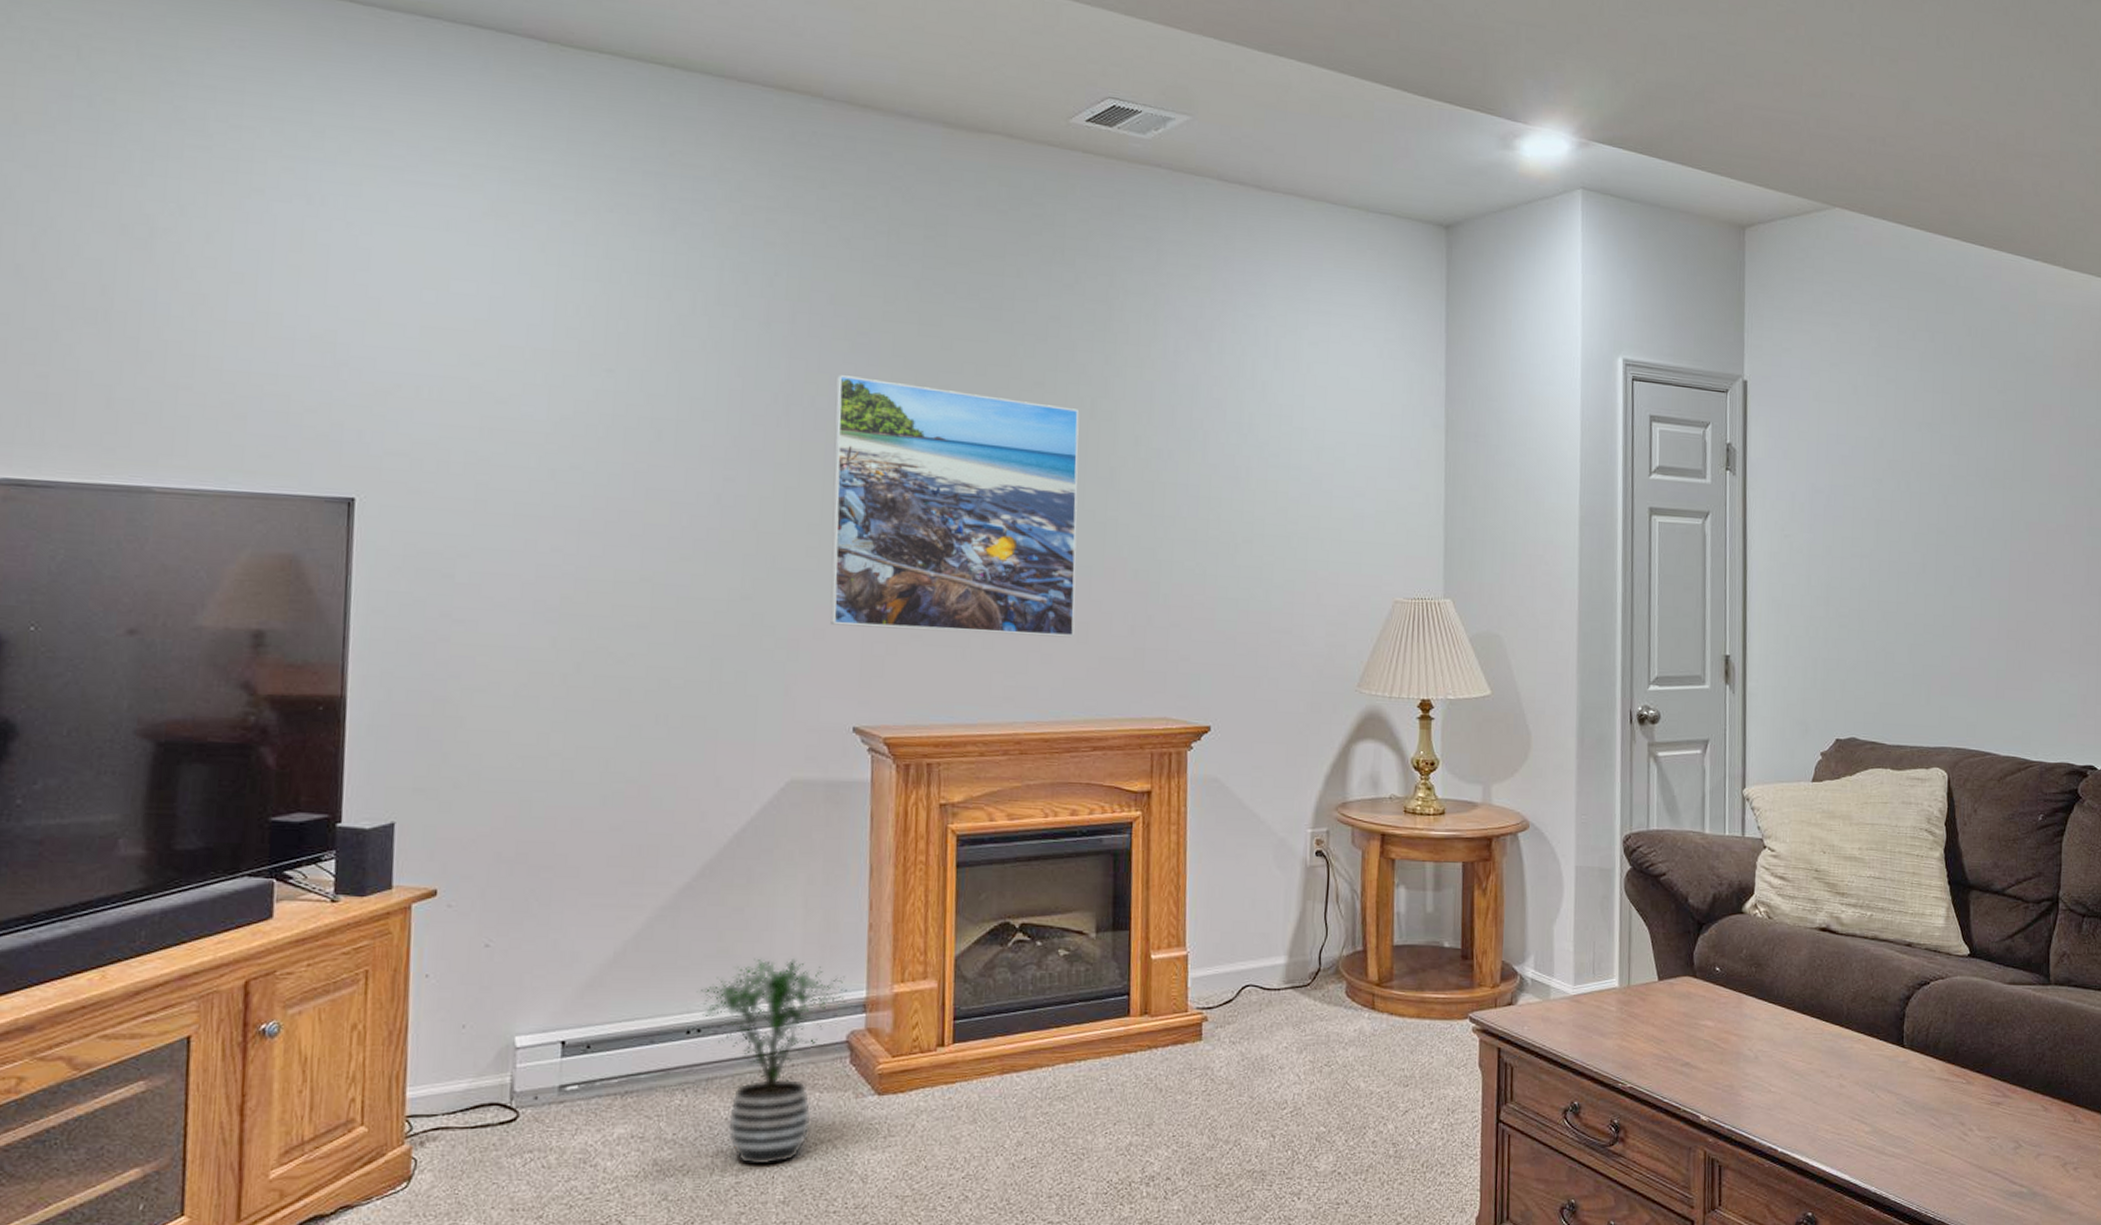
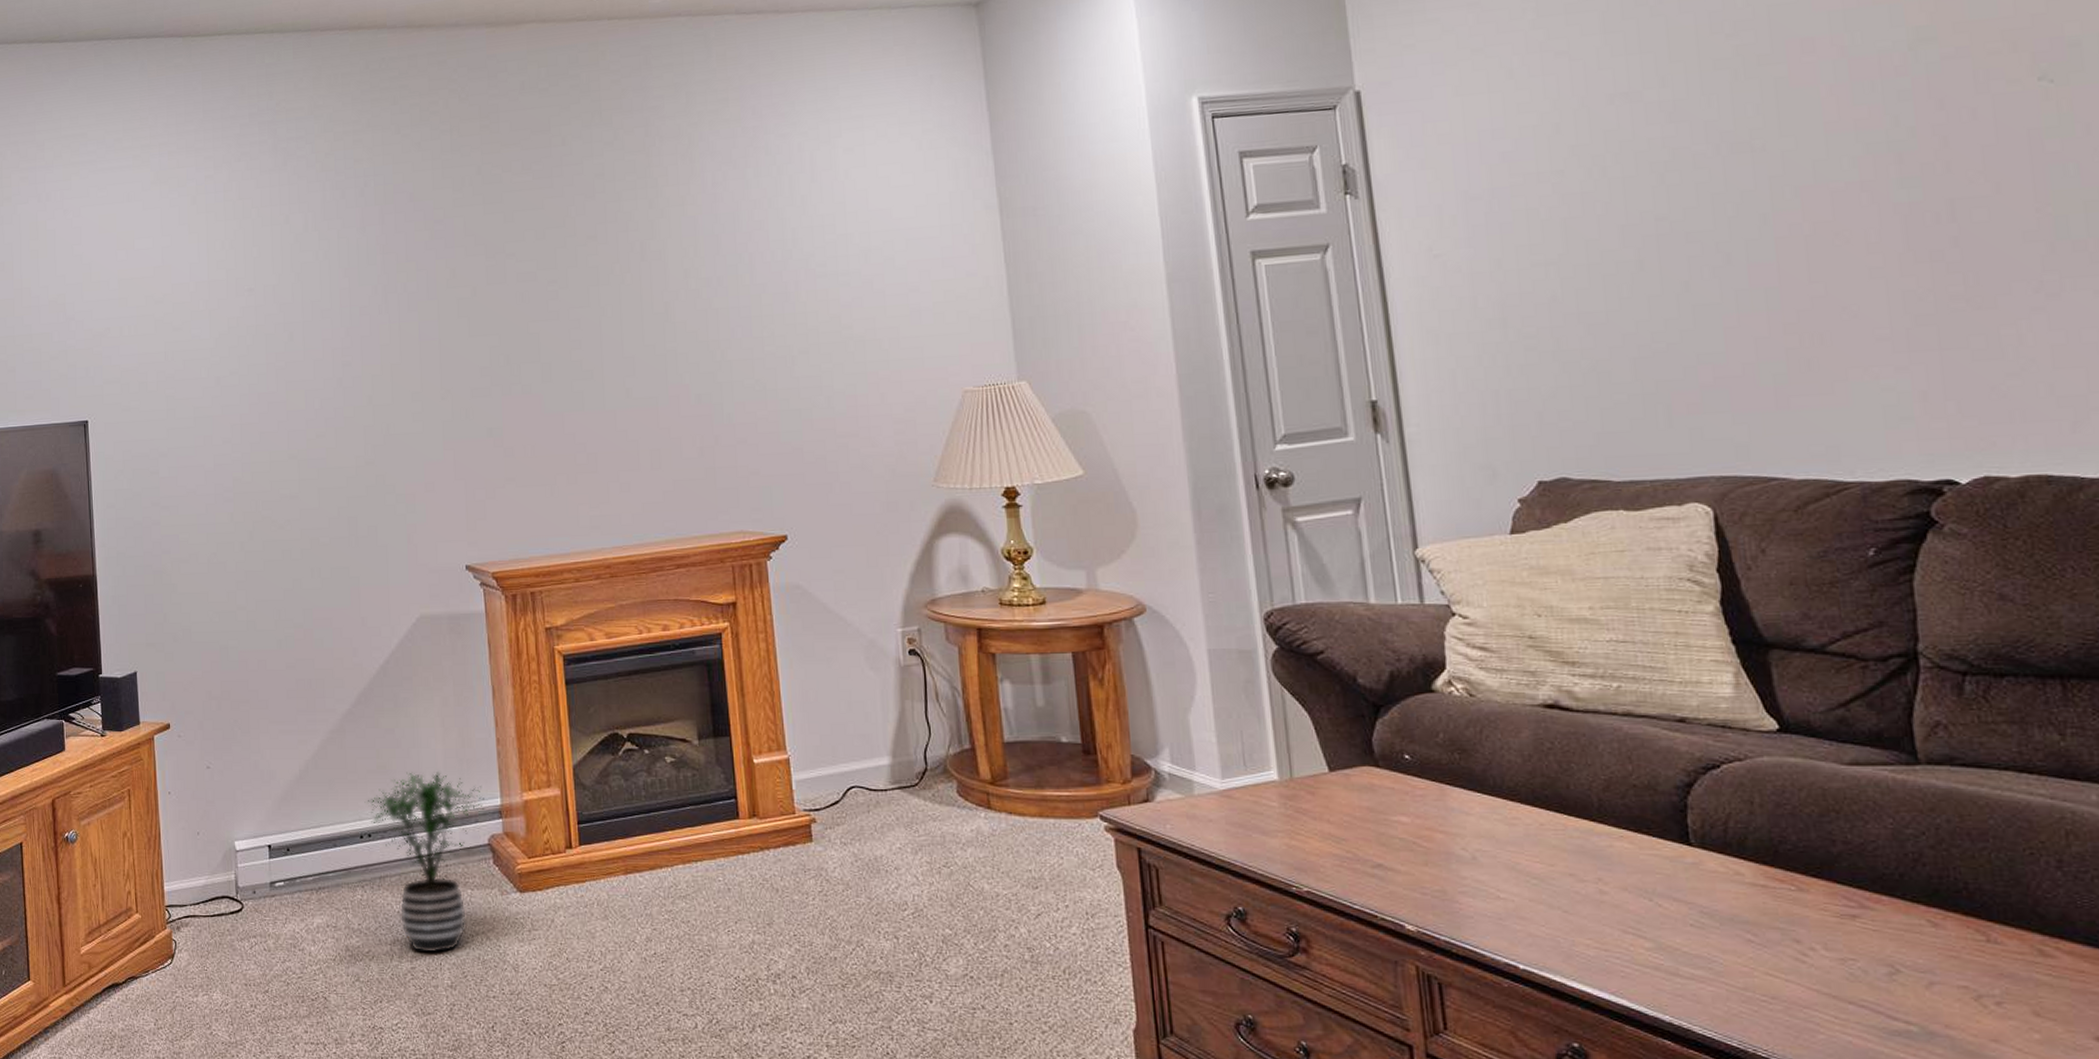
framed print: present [830,375,1079,638] -> none [422,254,648,478]

